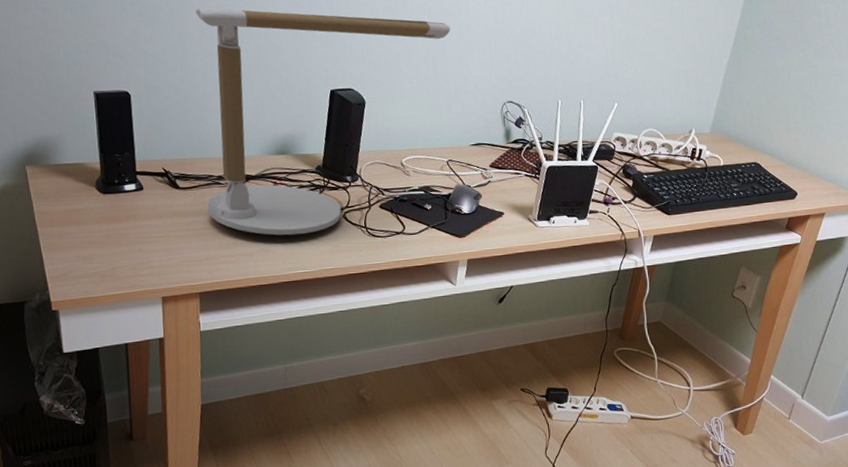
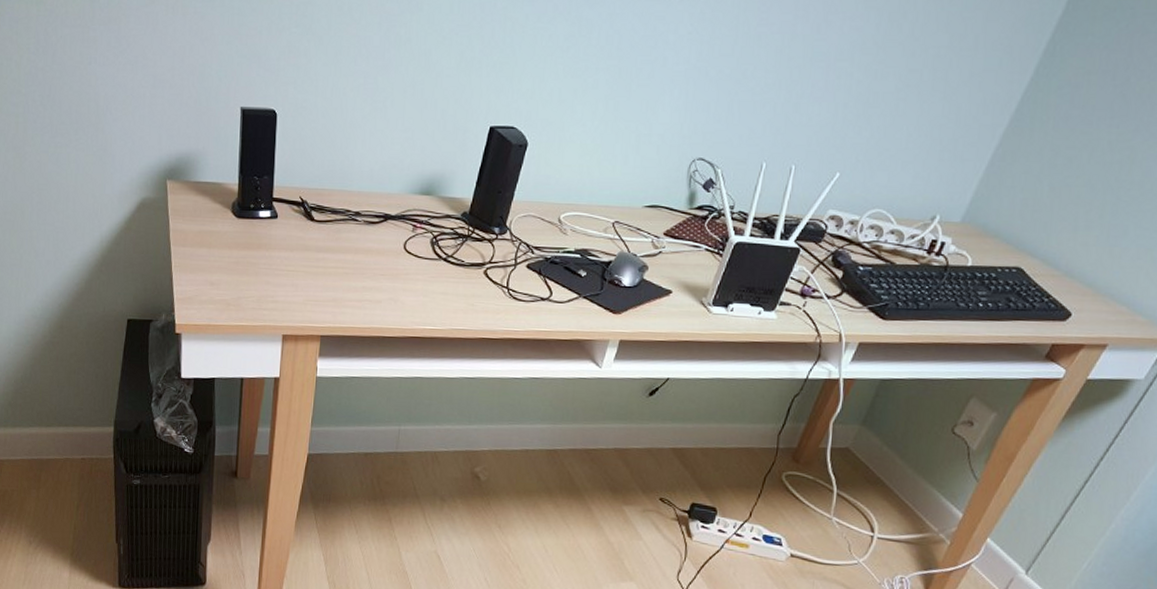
desk lamp: present [196,8,451,236] -> none [340,22,641,287]

